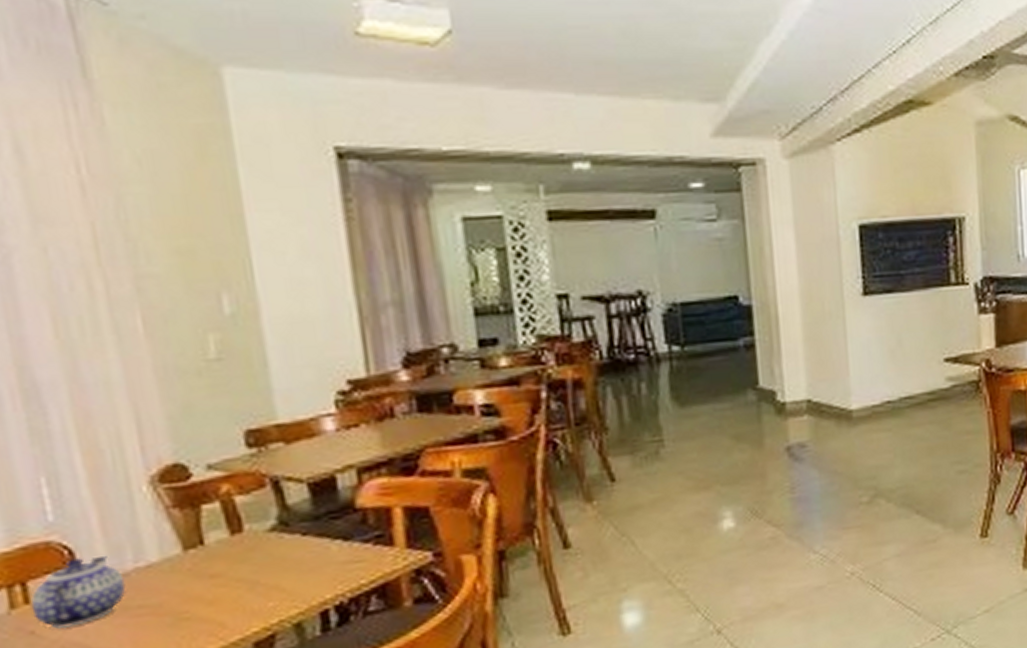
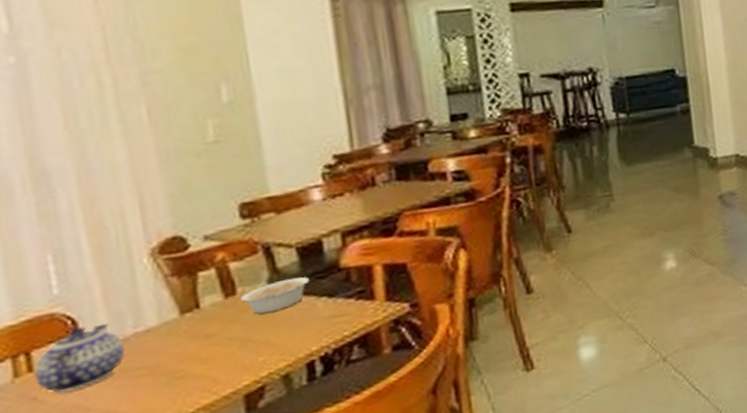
legume: none [247,516,322,555] -> present [240,277,310,315]

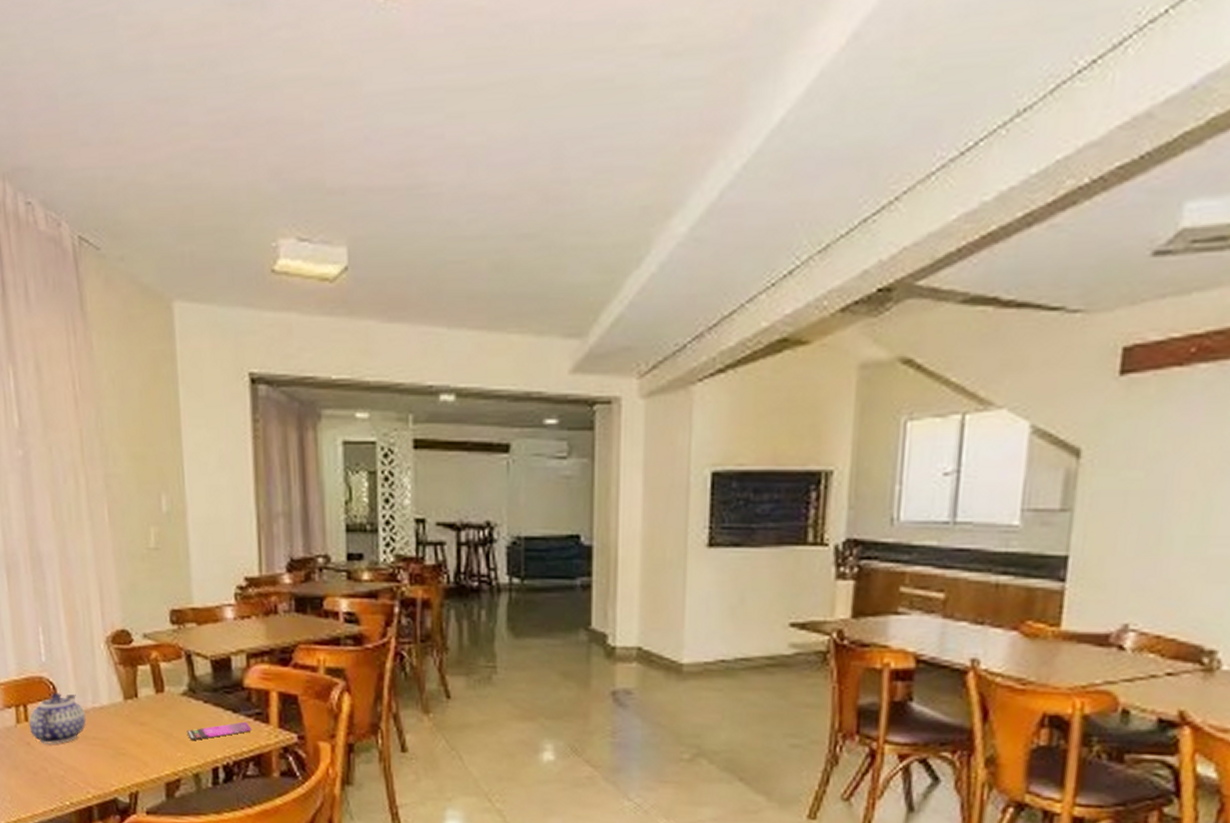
legume: present [240,277,310,315] -> none [166,687,219,715]
smartphone: none [269,303,353,339] -> present [186,721,251,740]

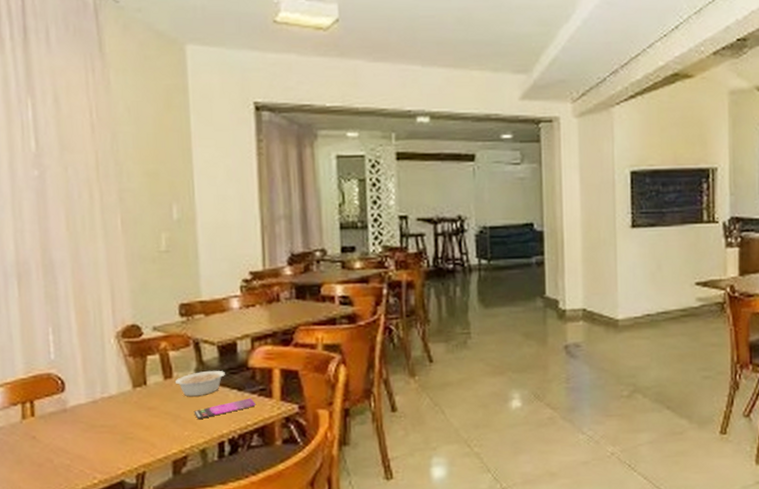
teapot: present [29,691,86,745] -> none [35,386,94,437]
legume: none [166,687,219,715] -> present [174,370,225,397]

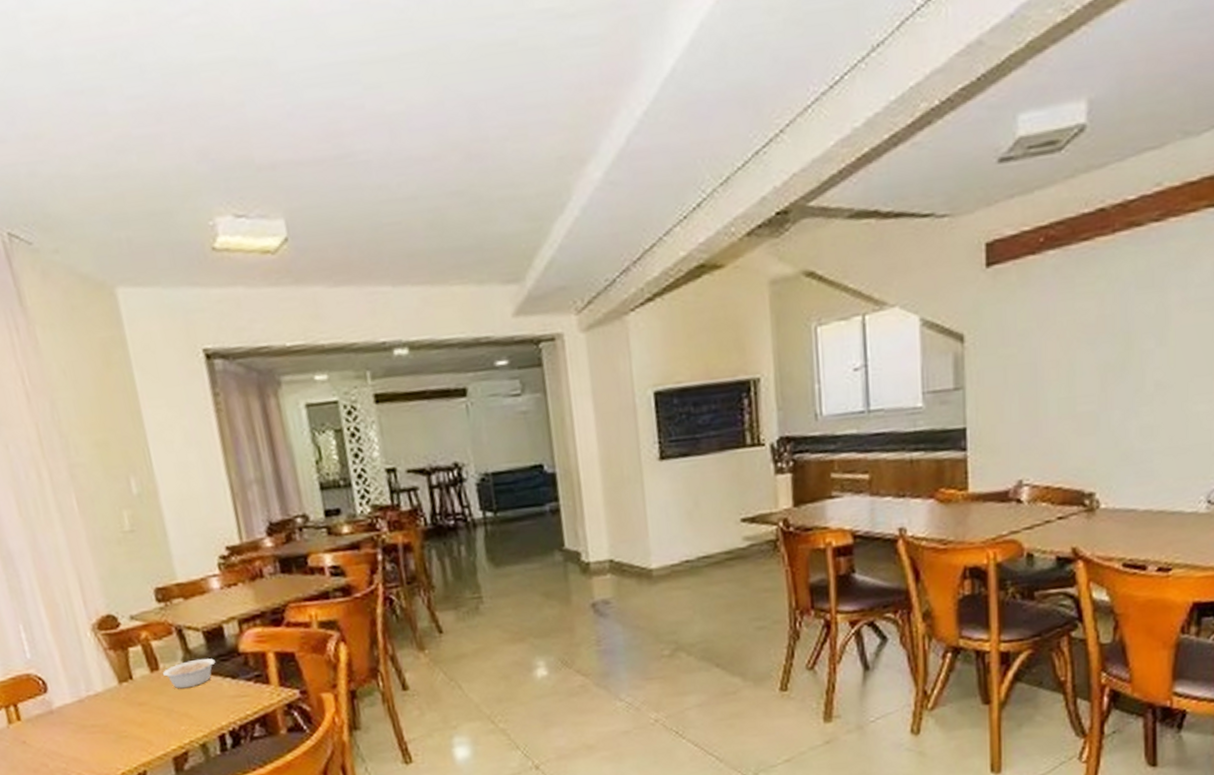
smartphone: present [194,398,256,419] -> none [187,685,253,712]

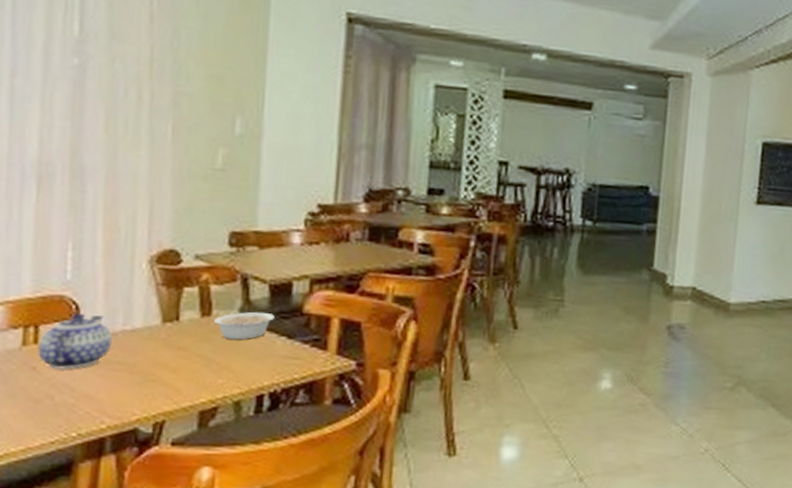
teapot: none [21,685,82,741] -> present [38,312,113,370]

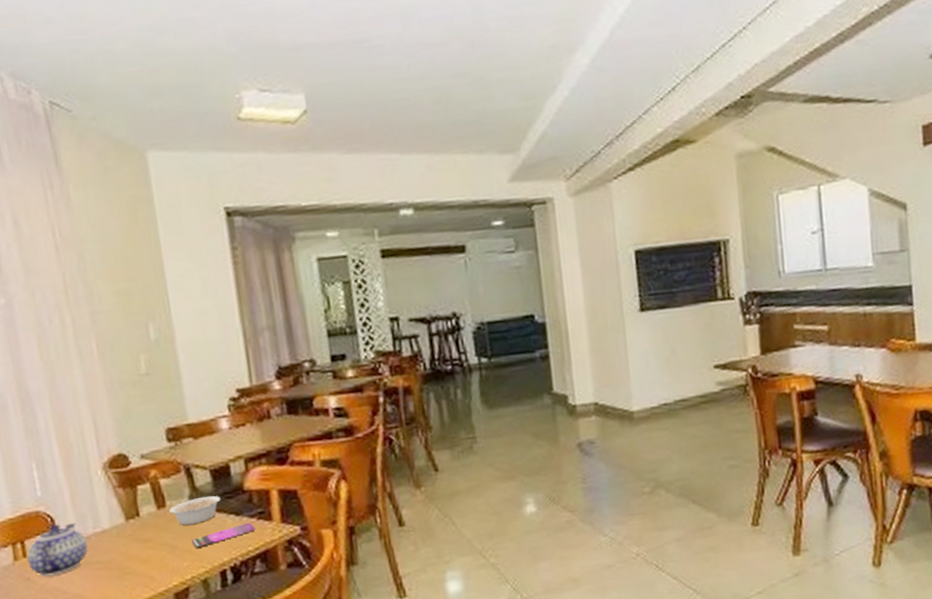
smartphone: none [231,348,306,366] -> present [191,522,255,548]

